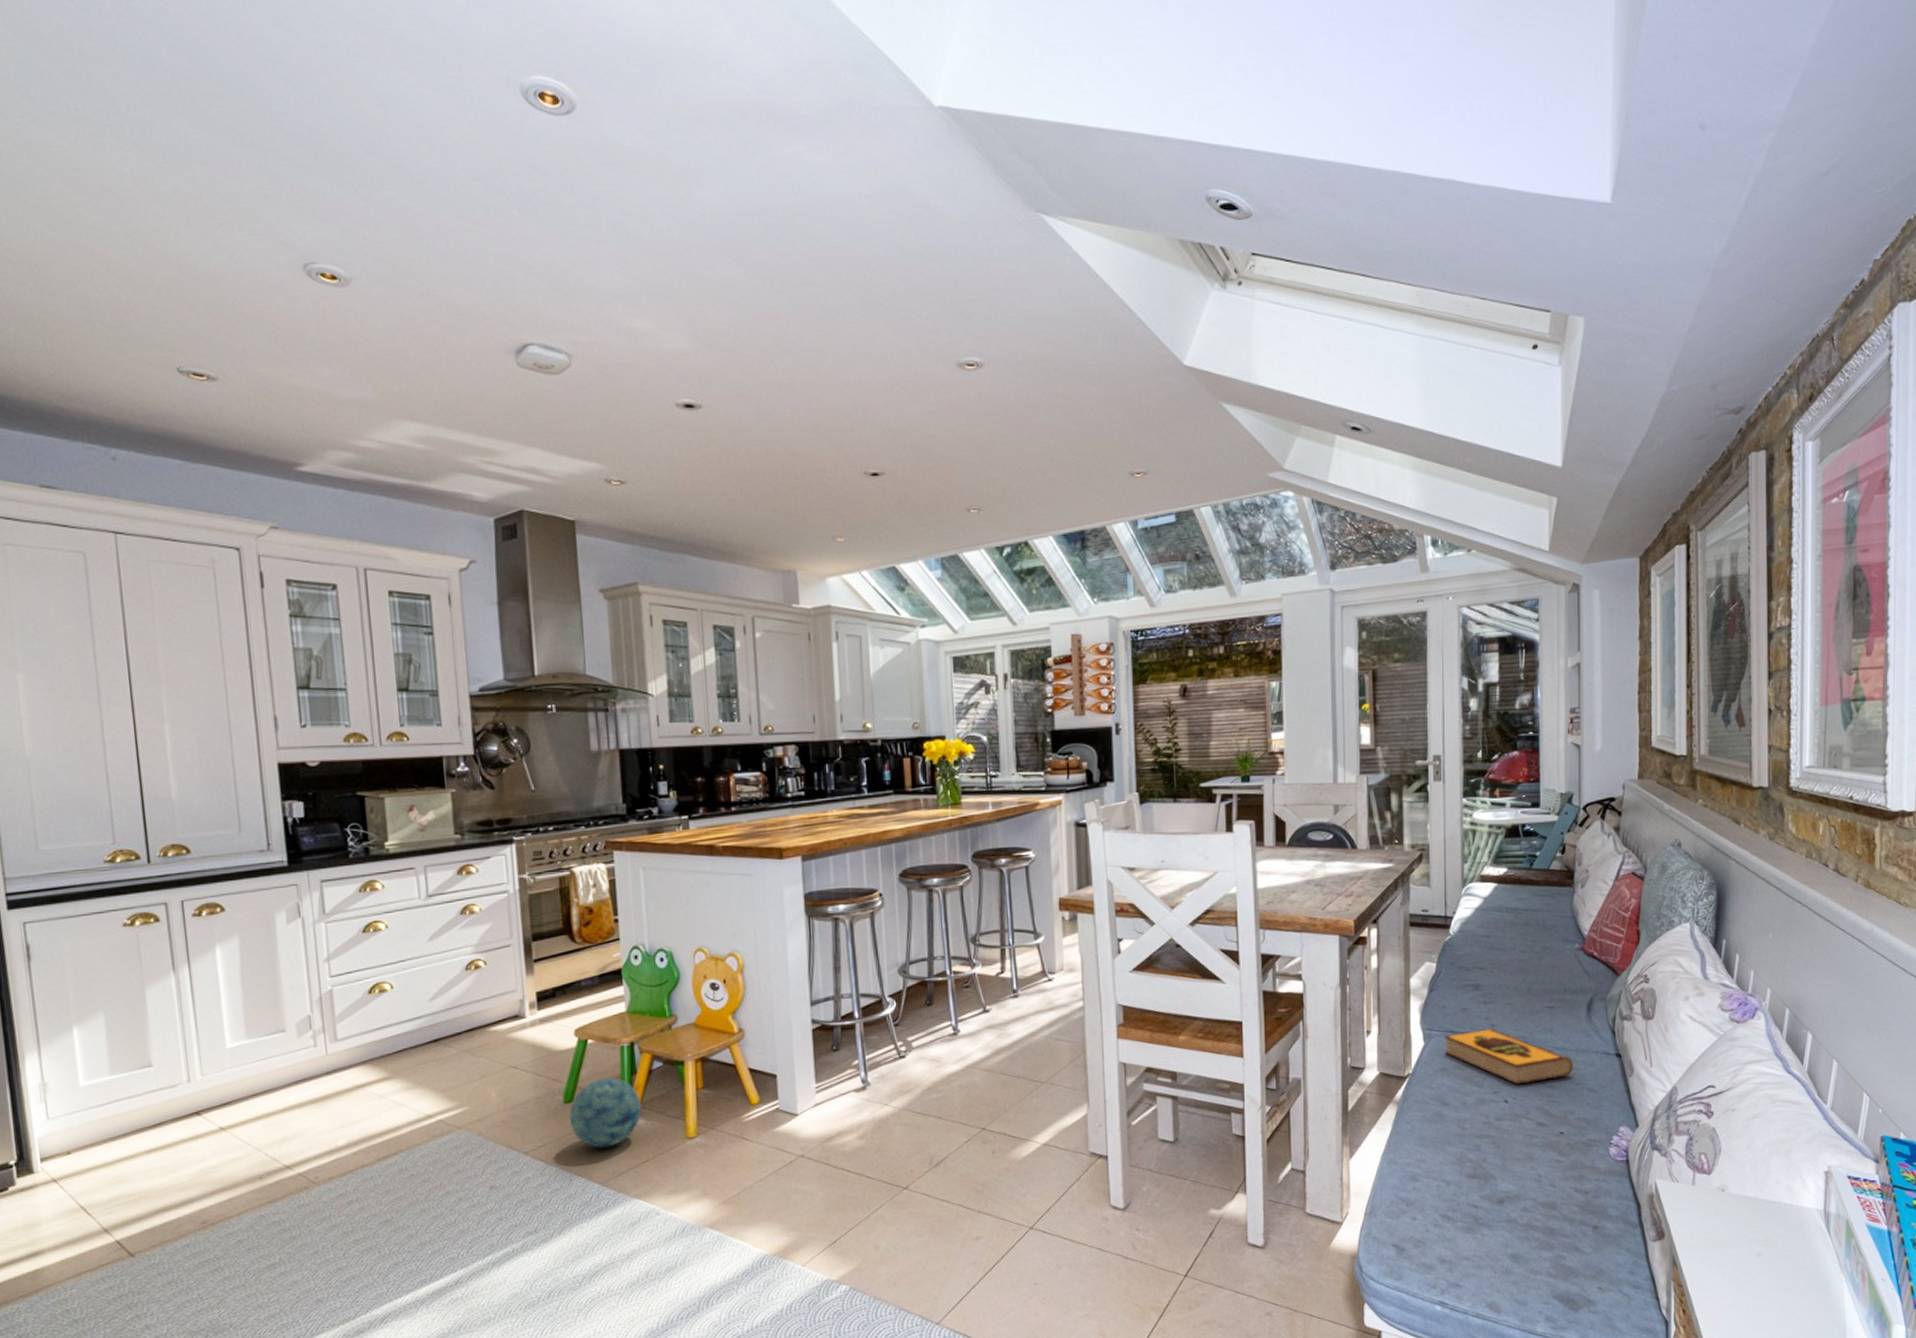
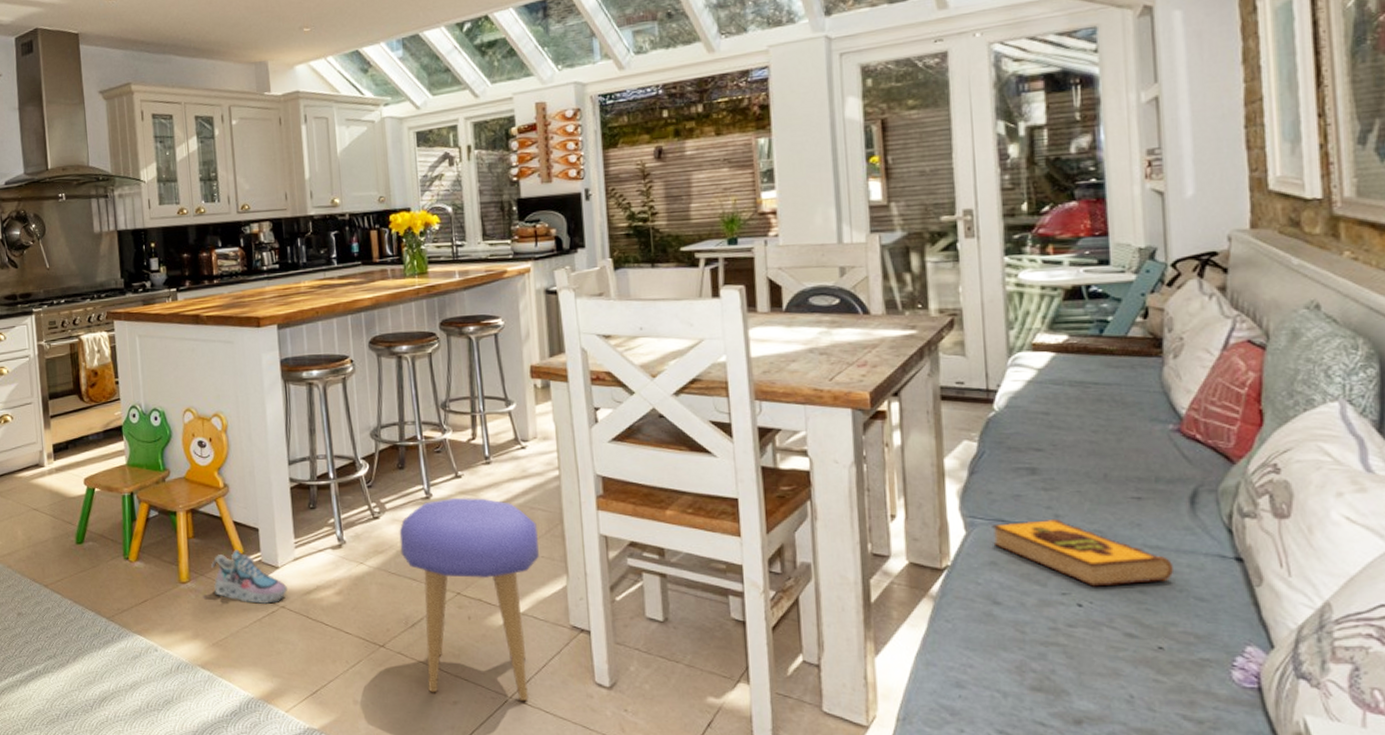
ball: present [570,1078,642,1148] -> none [81,523,141,586]
shoe: none [723,1098,807,1155] -> present [211,549,287,604]
stool: none [925,1031,1062,1231] -> present [399,497,539,701]

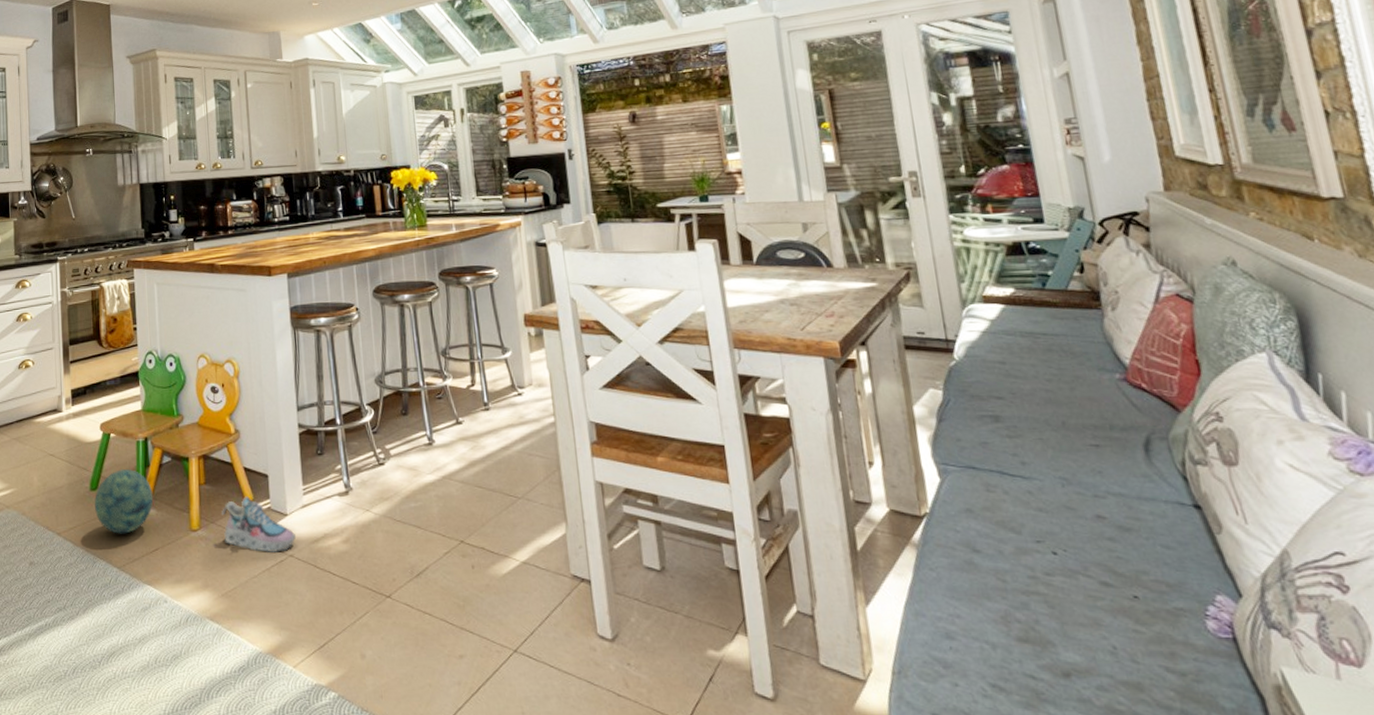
ball: none [81,523,141,586] -> present [95,469,154,534]
stool: present [399,497,539,701] -> none [403,443,539,654]
hardback book: present [992,518,1173,587] -> none [964,465,1138,534]

